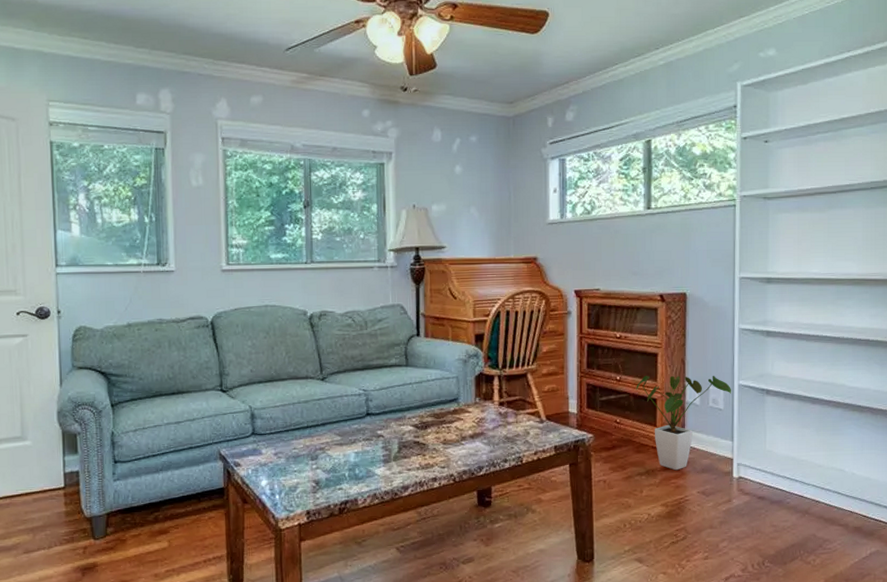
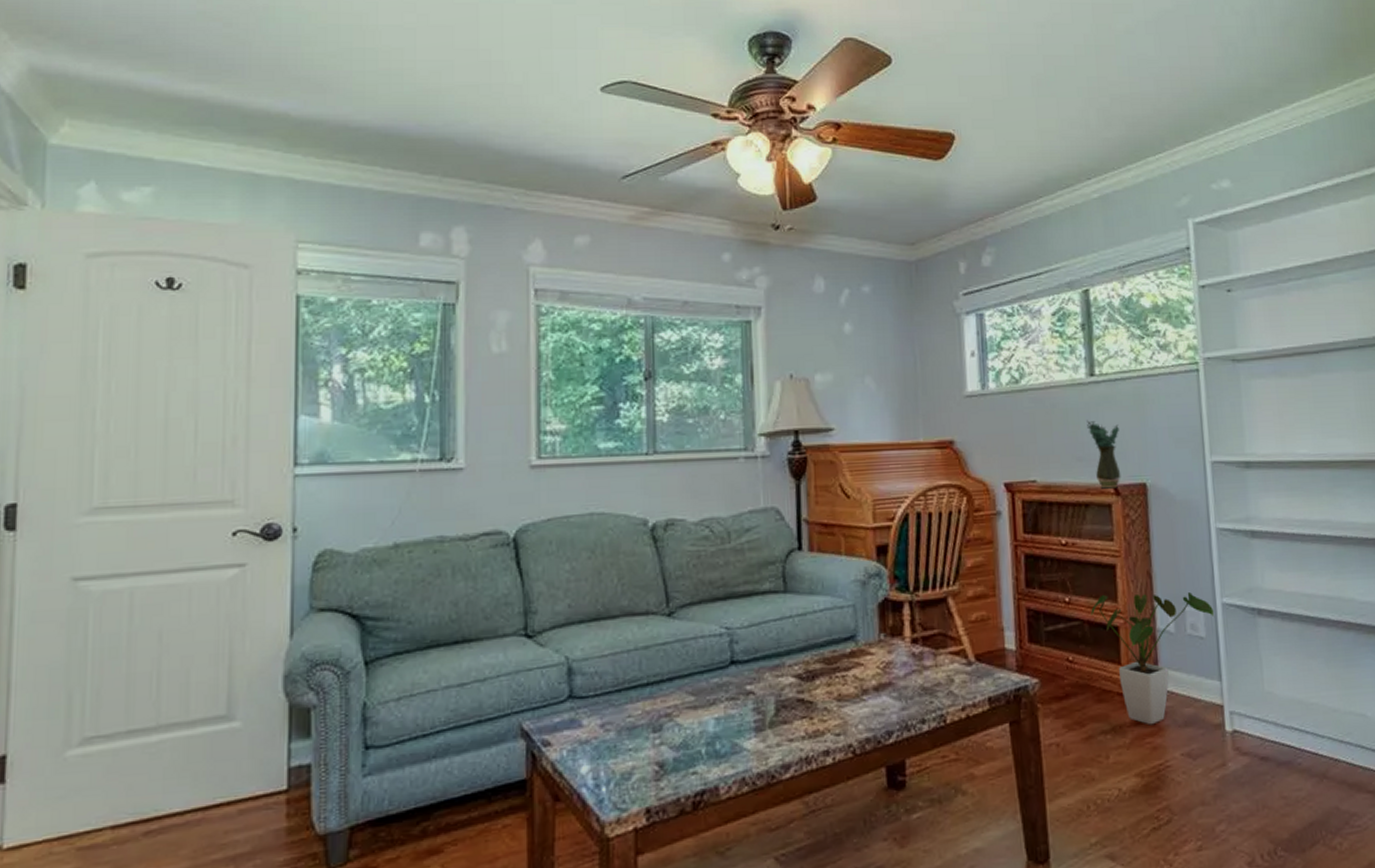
vase: none [642,243,668,296] -> present [1087,420,1121,489]

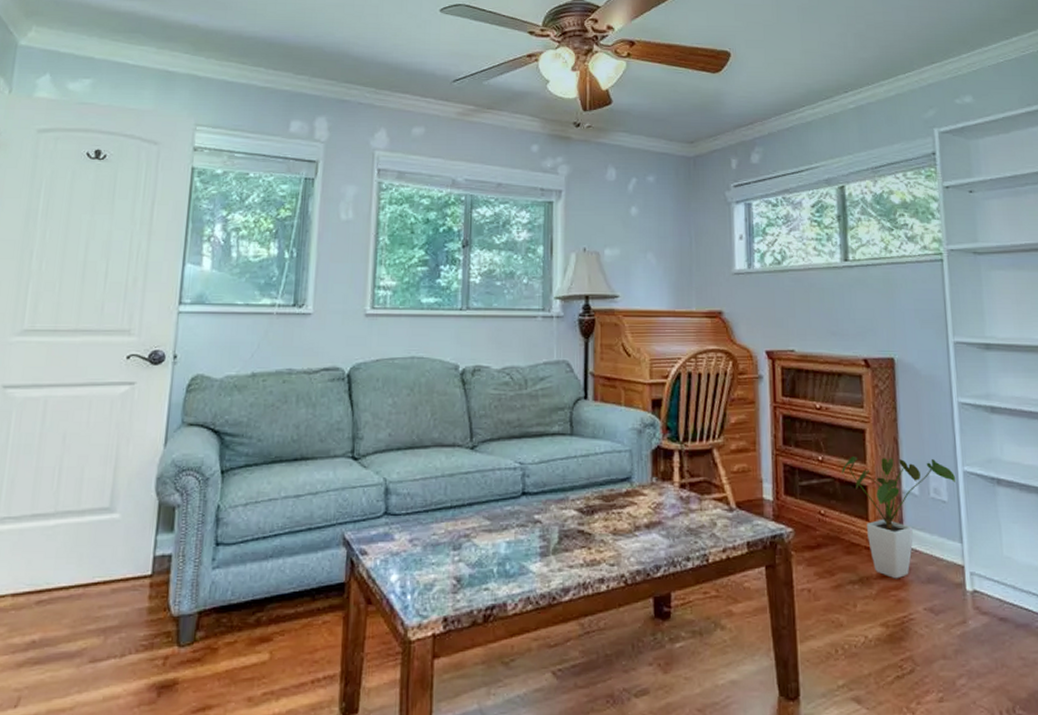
vase: present [1087,420,1121,489] -> none [841,299,871,361]

